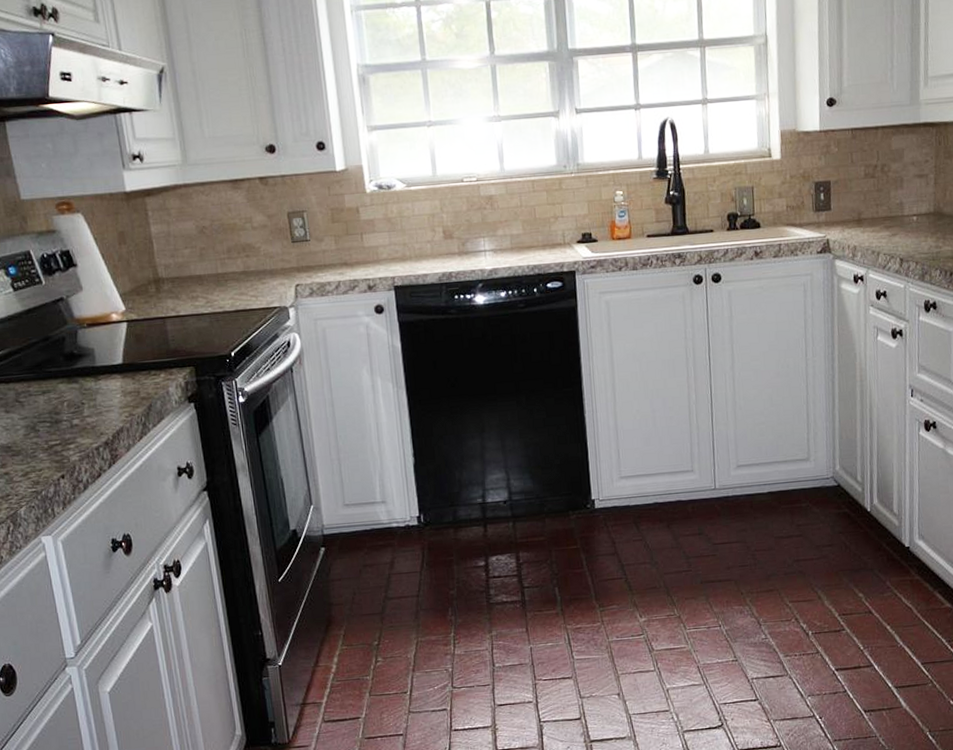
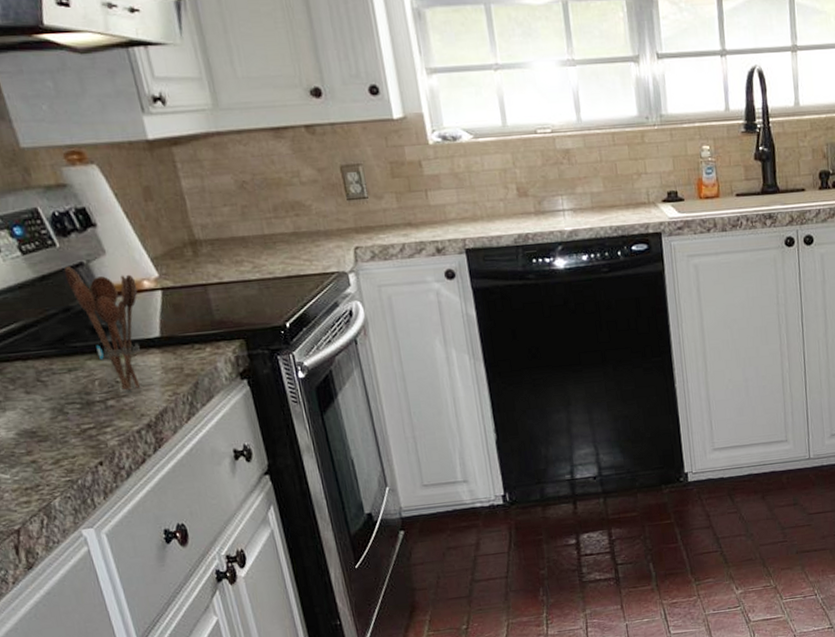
utensil holder: none [47,301,107,412] -> present [64,267,141,391]

